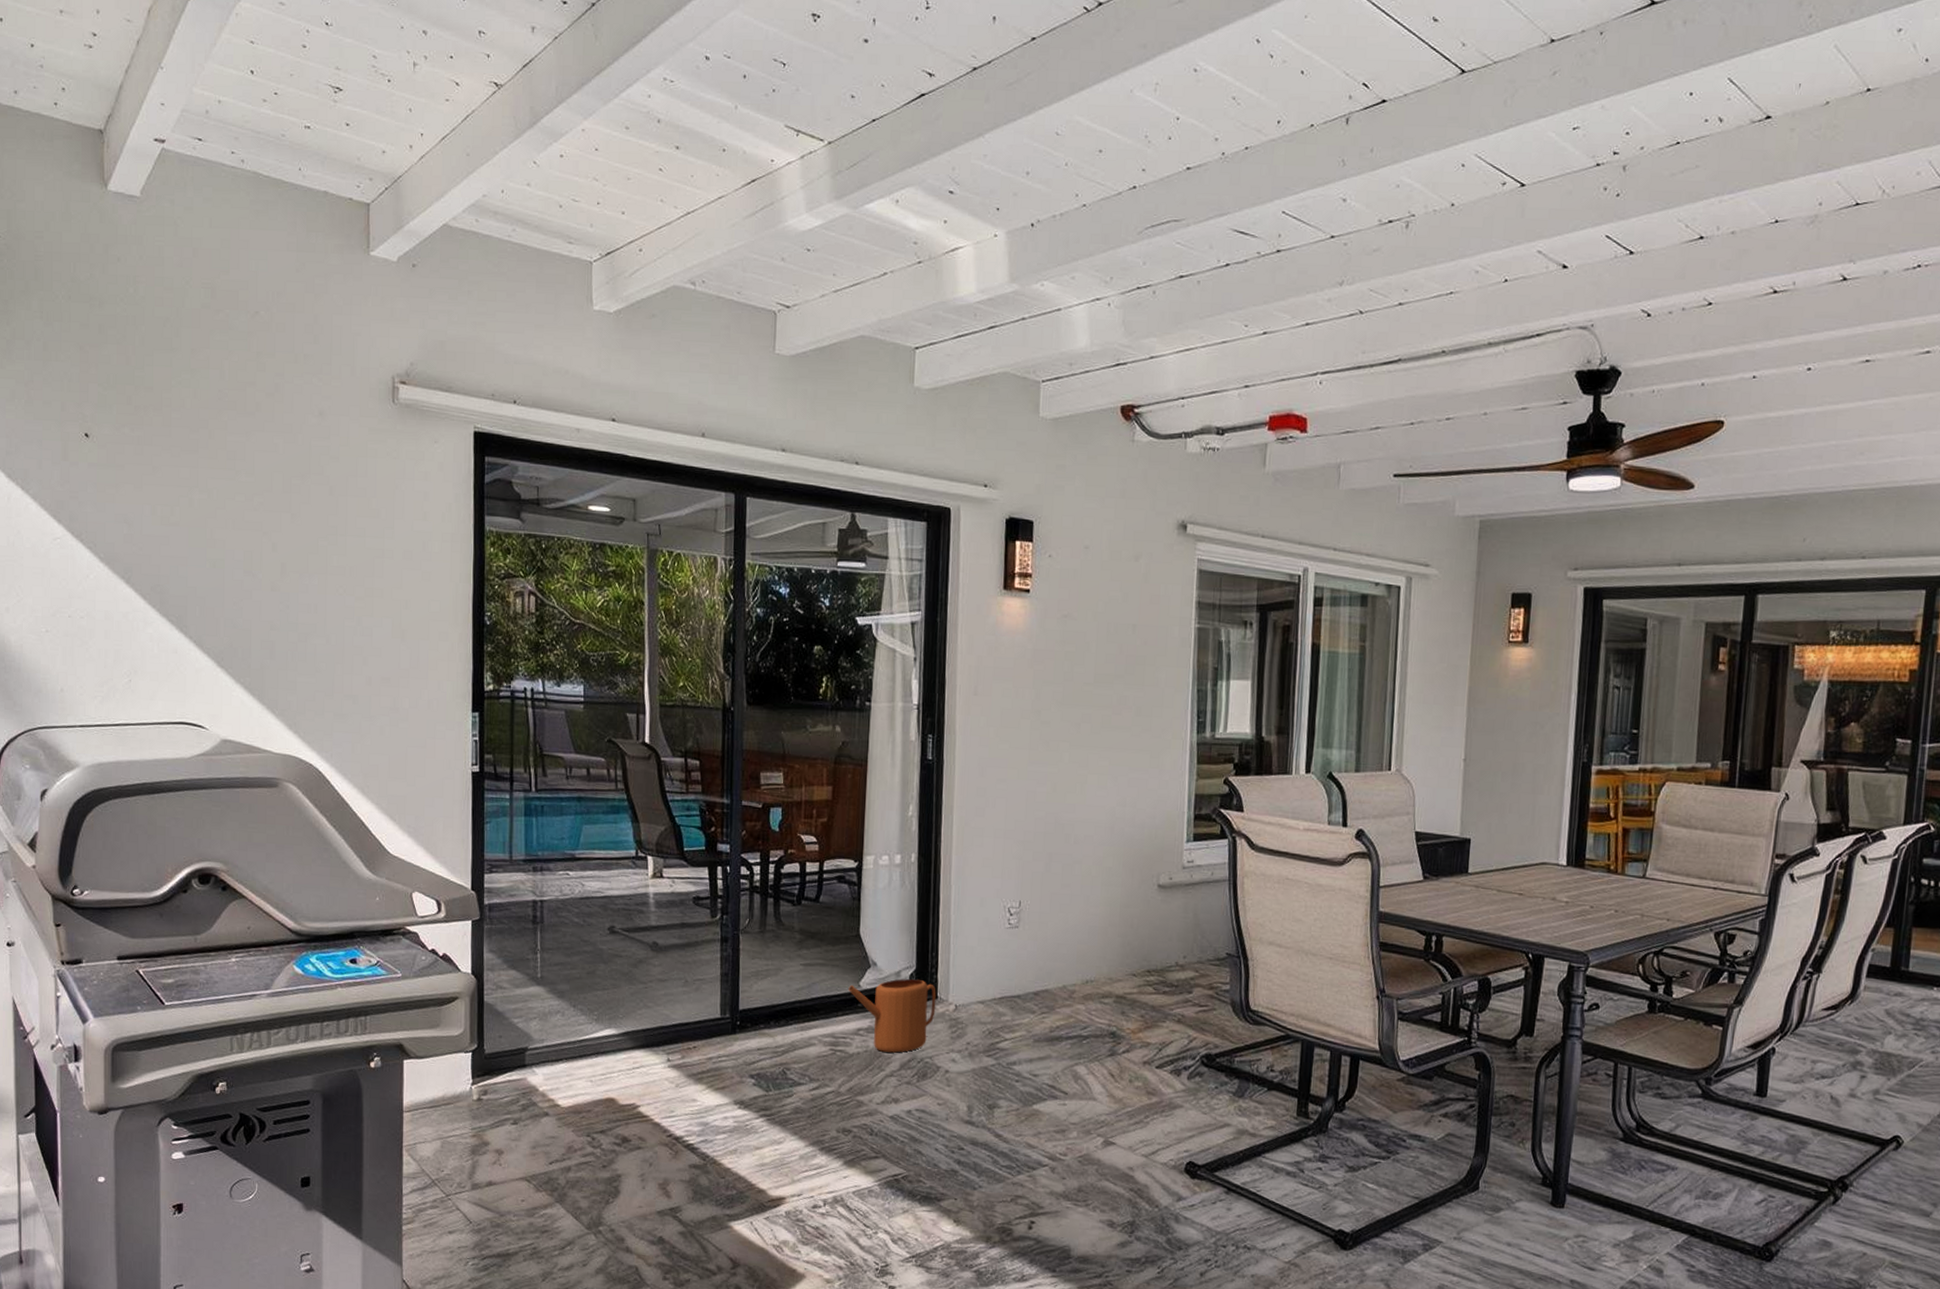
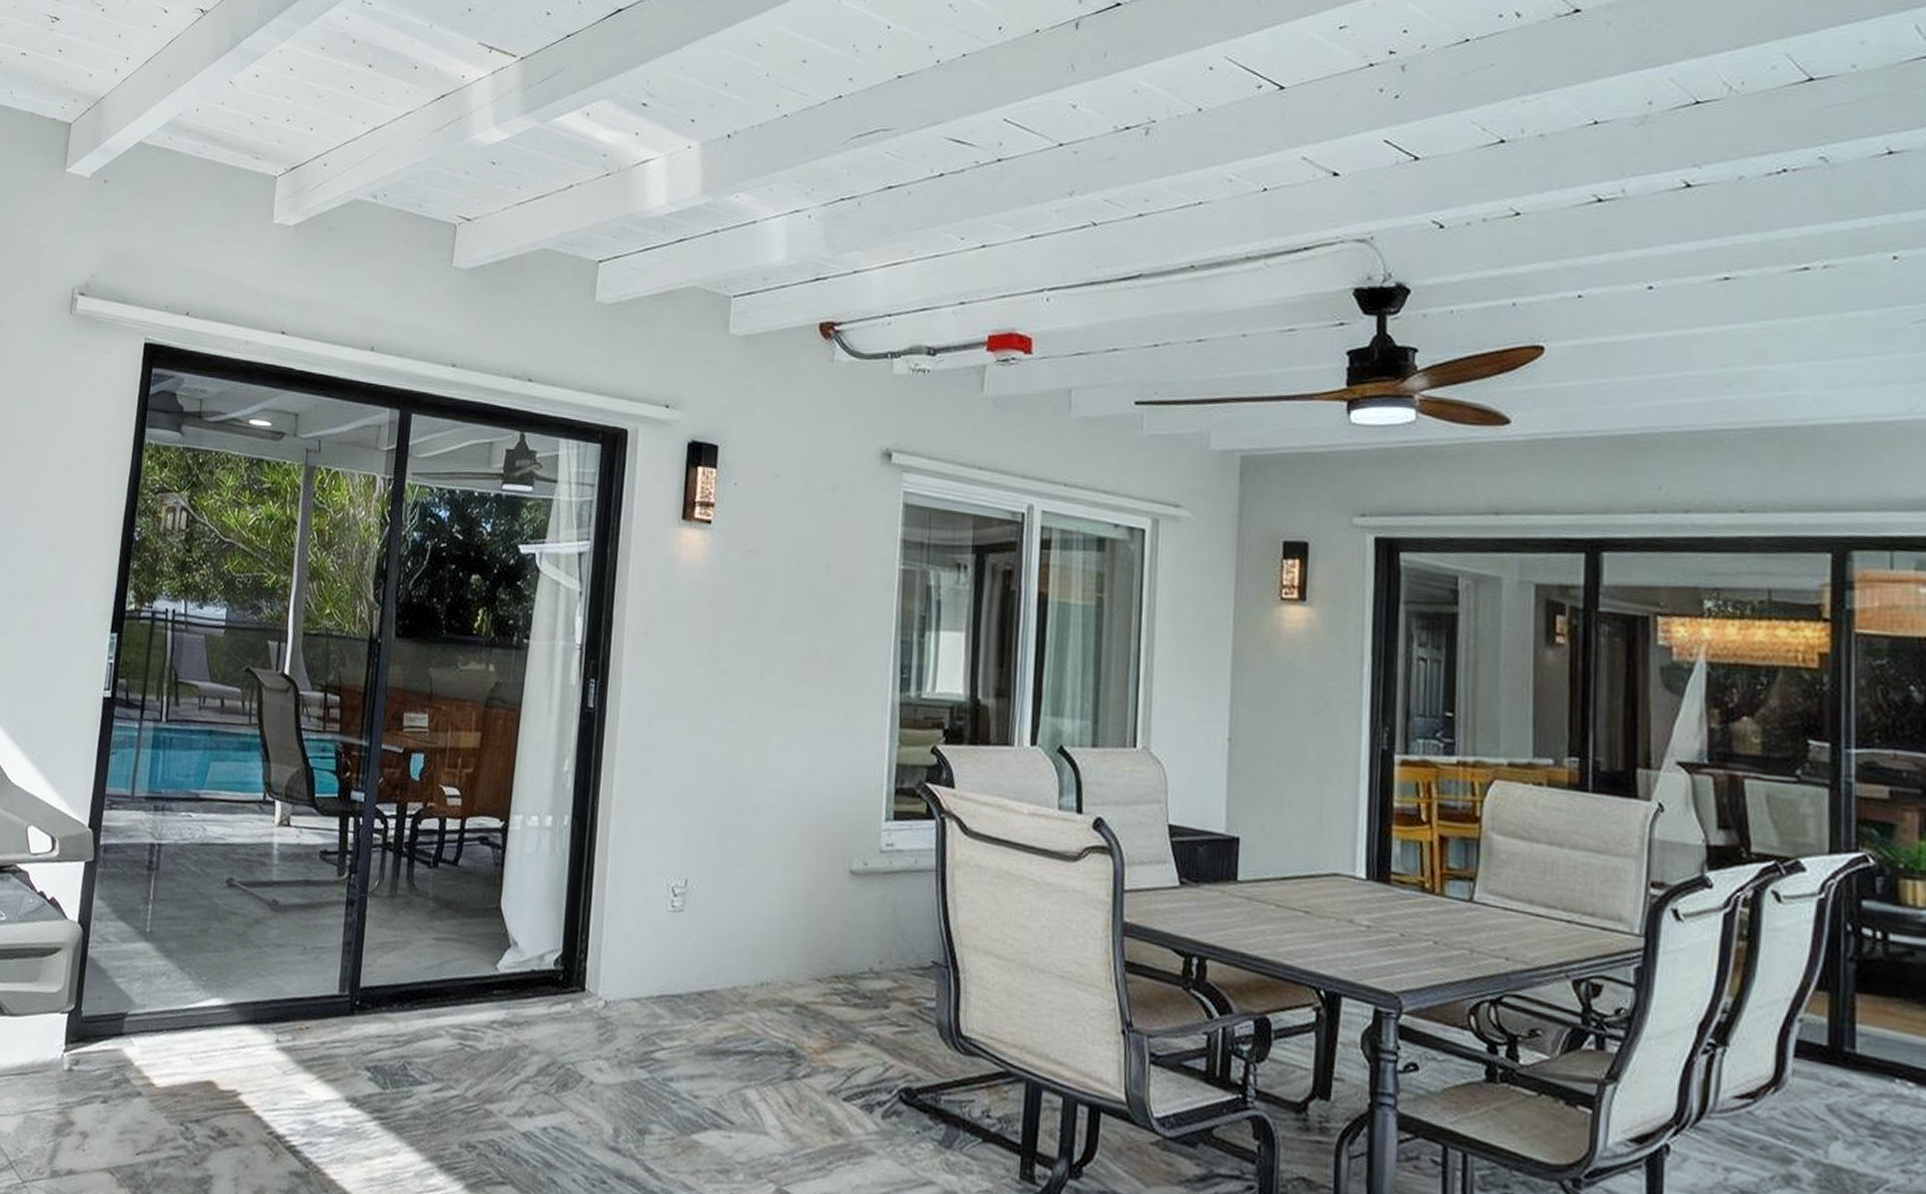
watering can: present [848,978,937,1053] -> none [484,964,584,1054]

